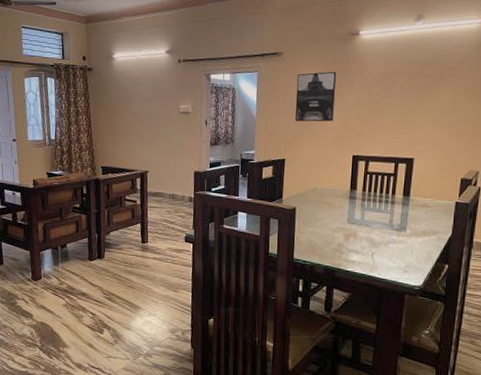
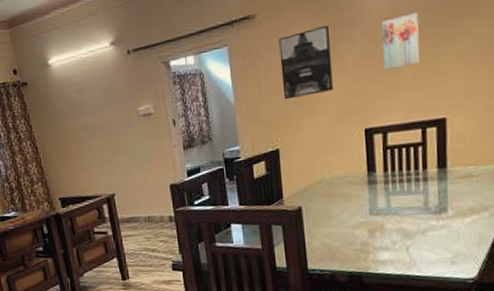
wall art: none [373,75,403,114] -> present [382,12,420,70]

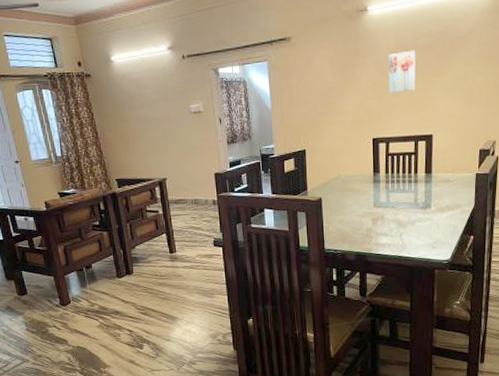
wall art: present [278,25,333,100] -> none [308,52,350,110]

